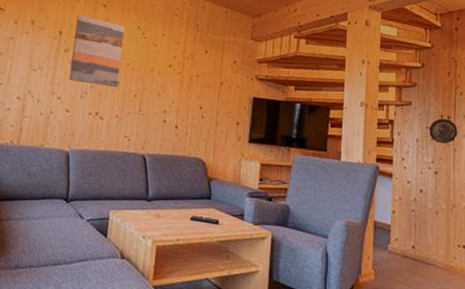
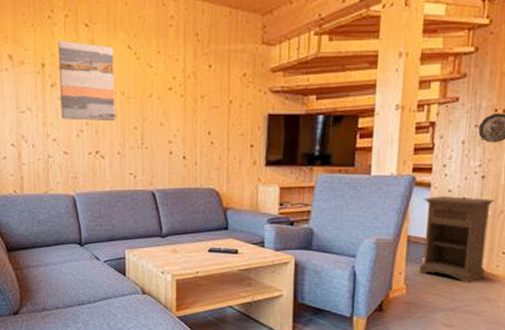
nightstand: none [386,186,447,274] -> present [419,196,494,283]

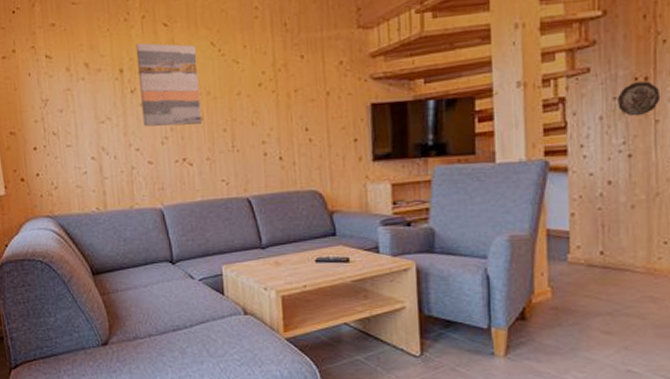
nightstand: present [419,196,494,283] -> none [561,180,646,281]

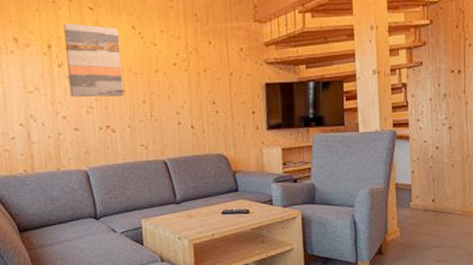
decorative plate: present [618,81,661,117] -> none [441,73,469,99]

